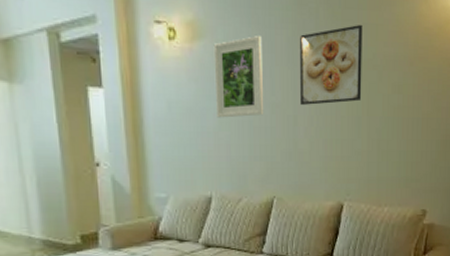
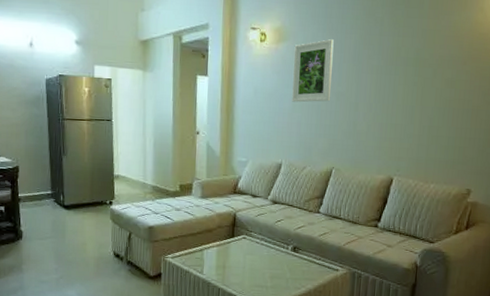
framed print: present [300,24,363,105] -> none [362,30,422,95]

